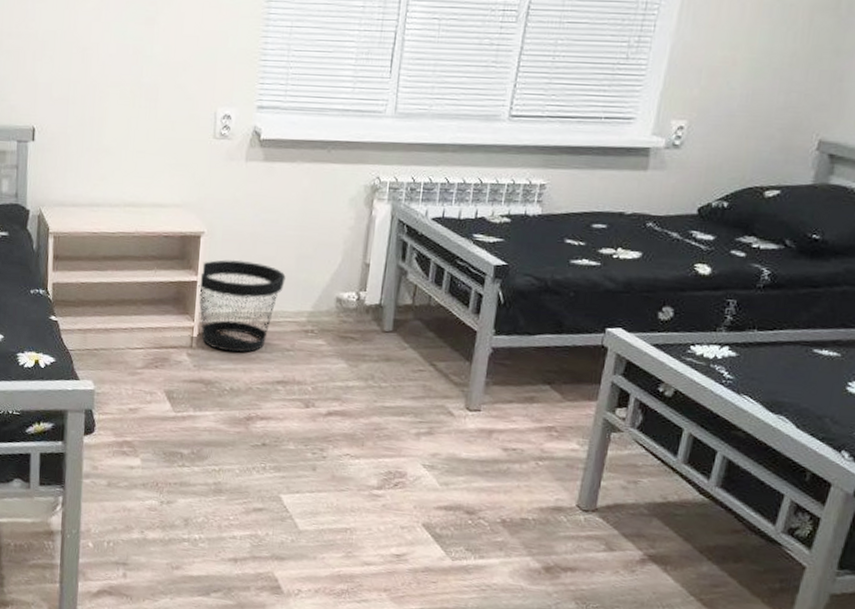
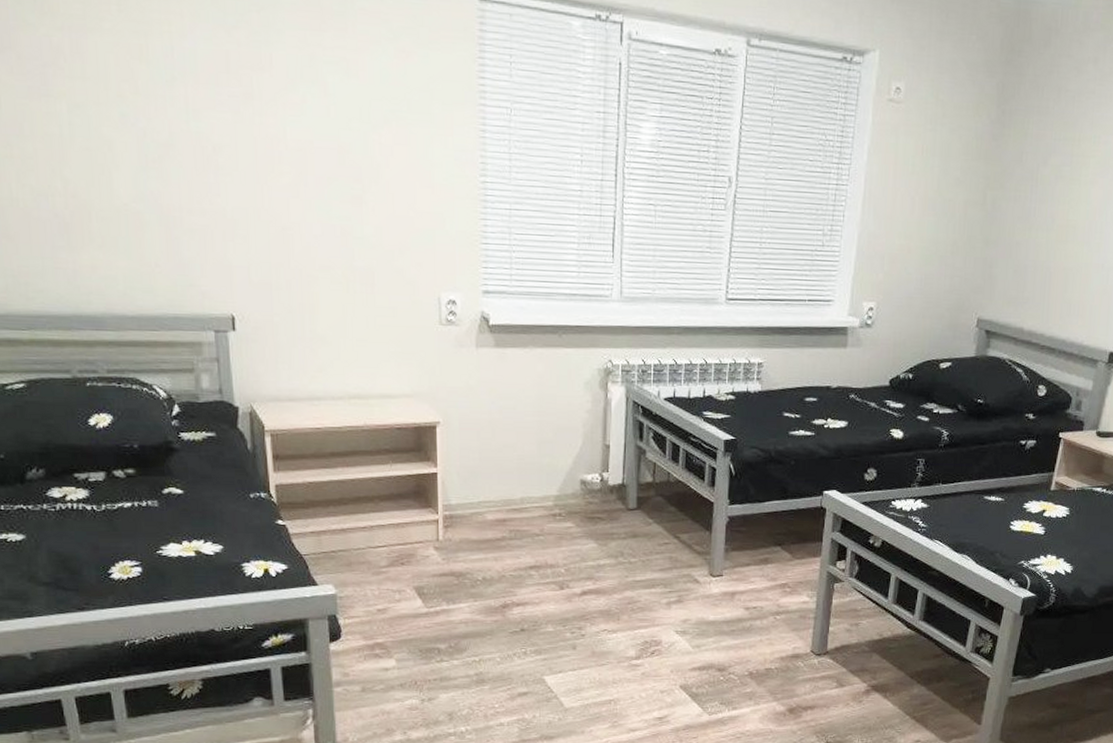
wastebasket: present [198,259,286,353] -> none [439,449,529,542]

